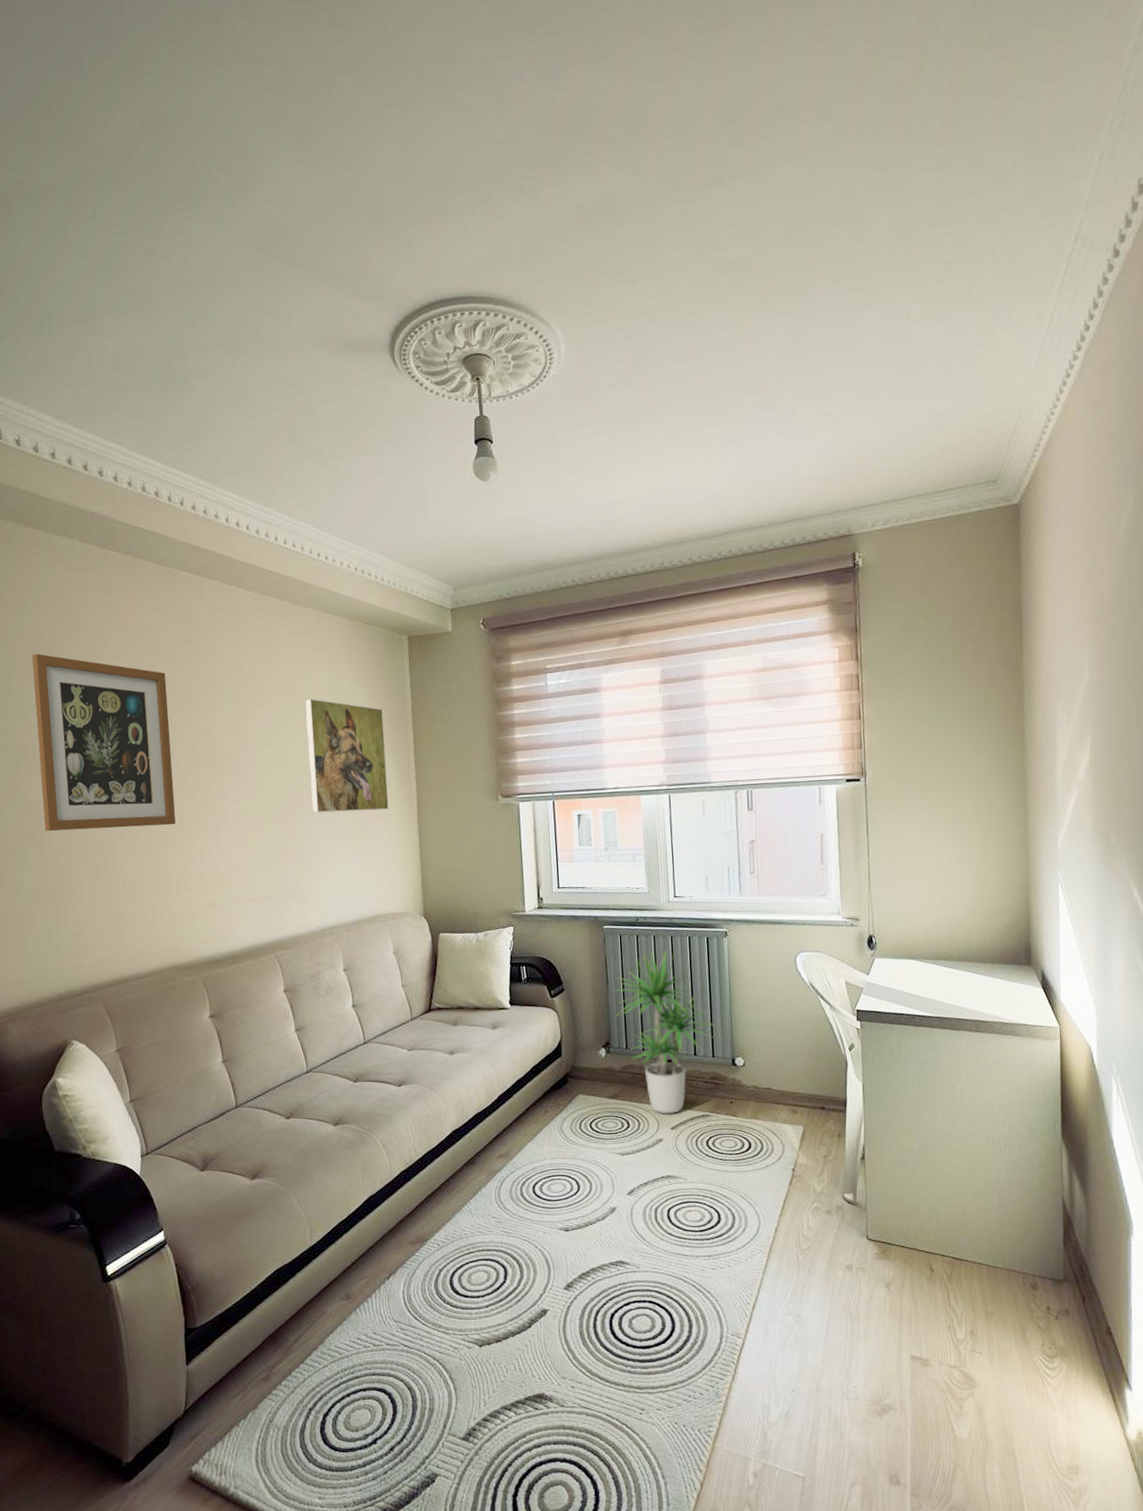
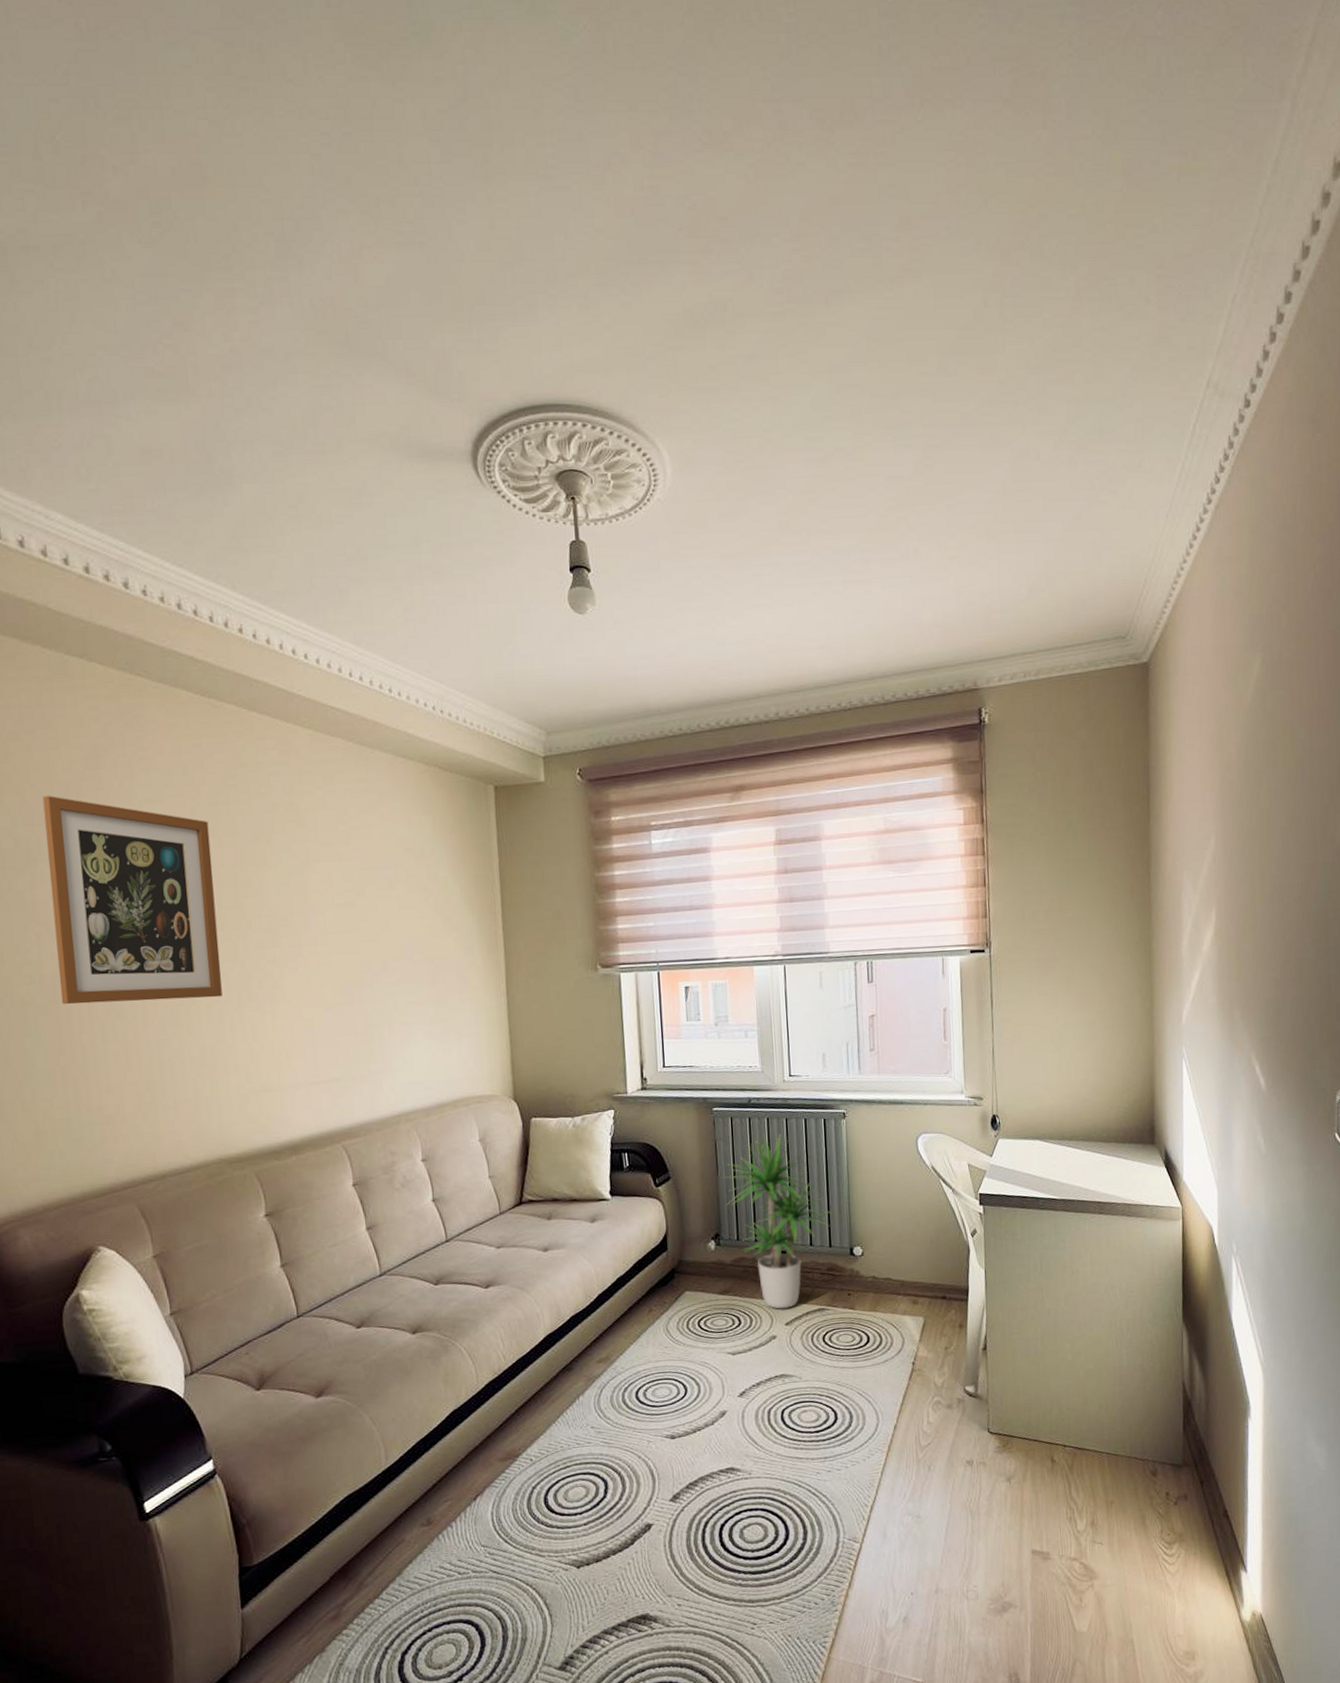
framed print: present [305,698,389,814] -> none [375,854,473,985]

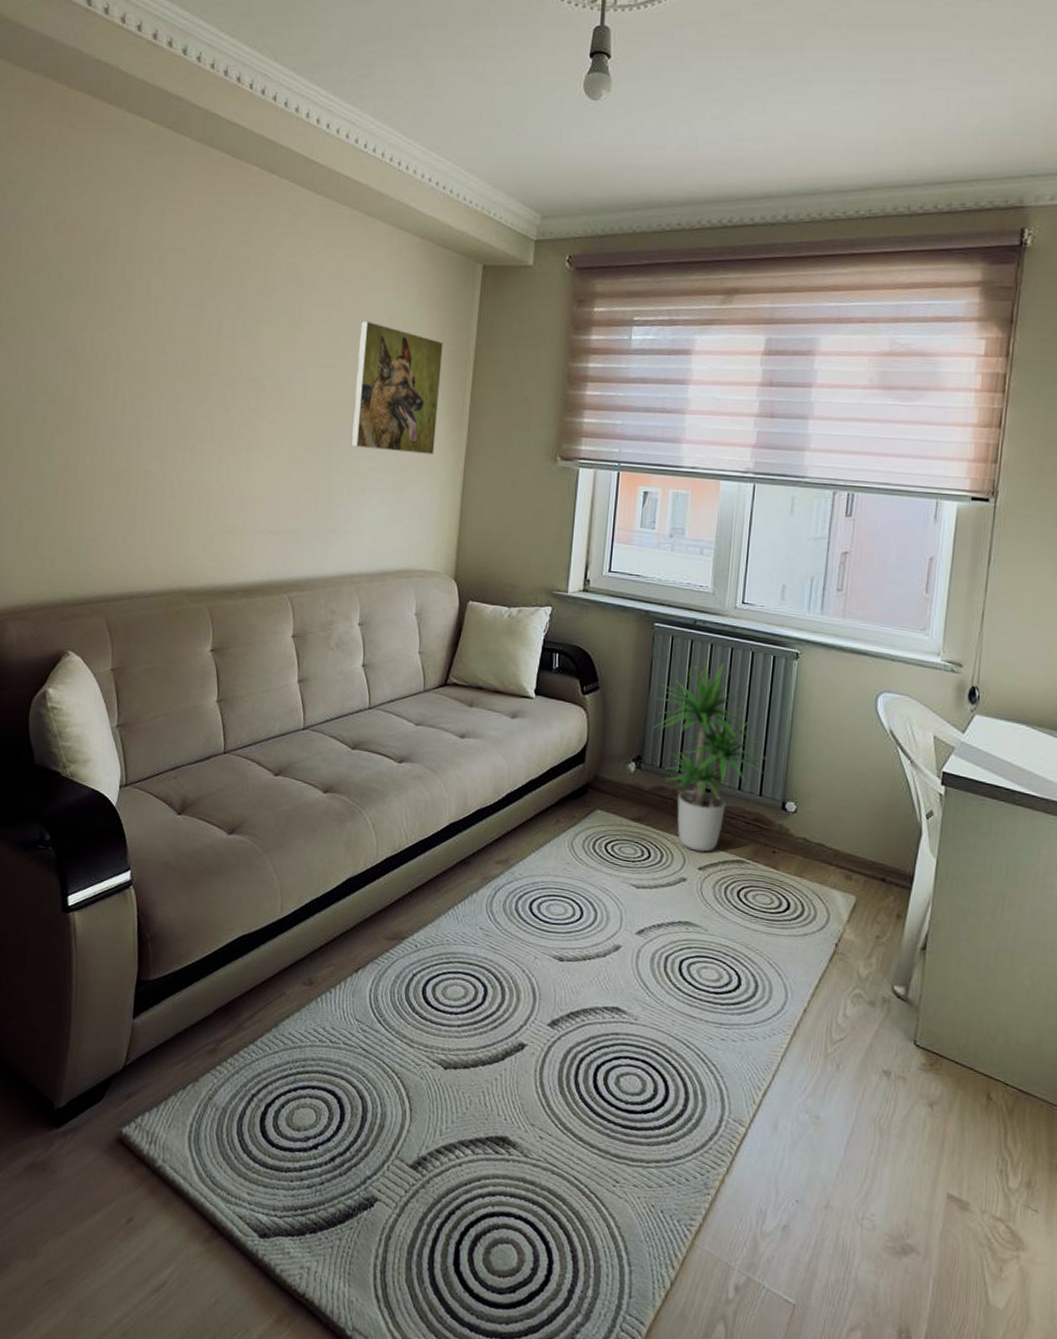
wall art: present [42,796,223,1005] -> none [74,237,220,438]
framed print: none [375,854,473,985] -> present [350,320,443,455]

